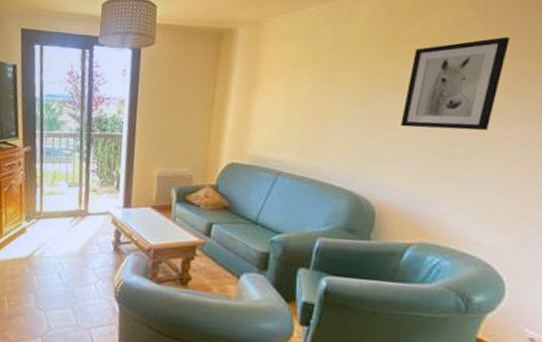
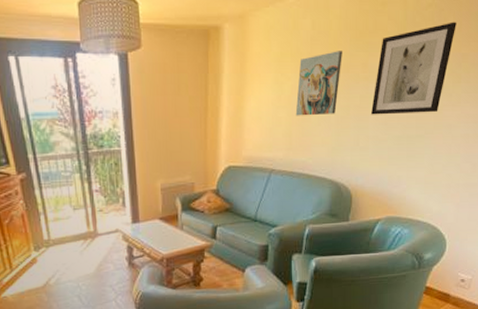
wall art: none [310,58,367,122] -> present [295,51,342,116]

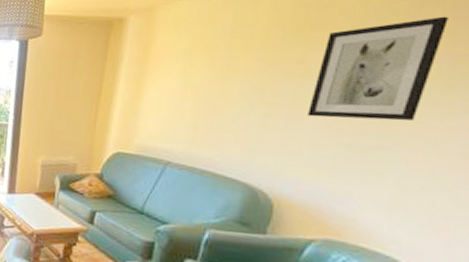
wall art: present [295,51,342,116] -> none [203,45,271,111]

